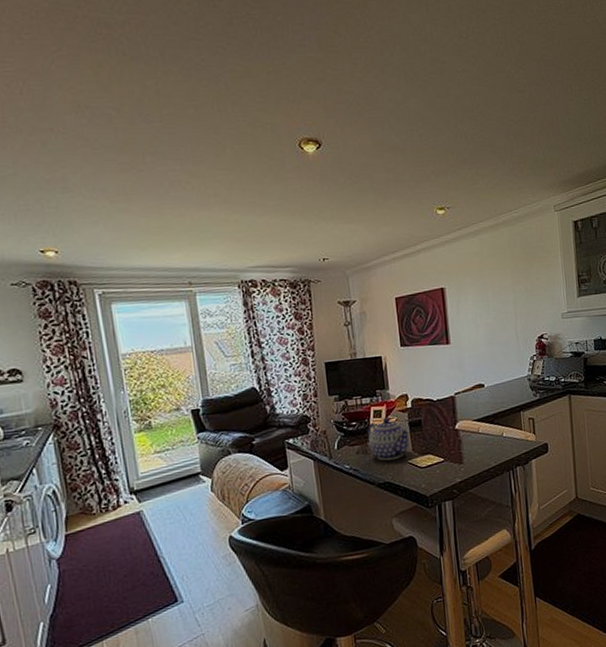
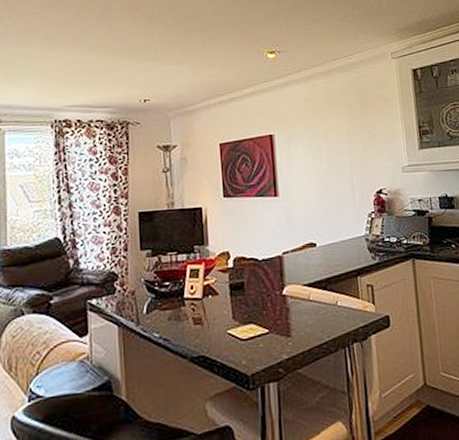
teapot: present [367,417,411,461] -> none [181,277,232,330]

